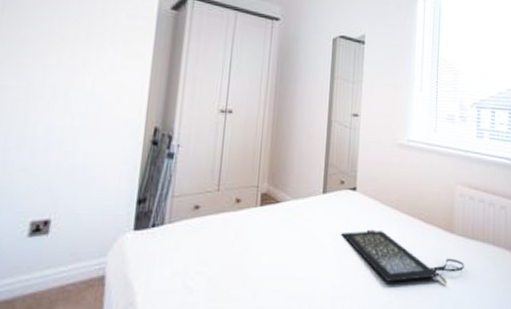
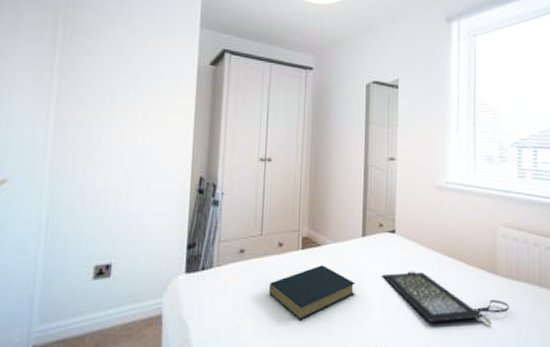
hardback book: none [224,223,314,282] -> present [269,265,355,321]

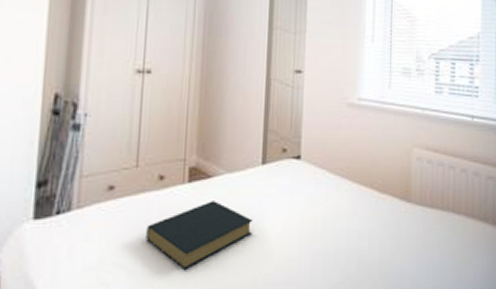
clutch bag: present [382,271,509,325] -> none [284,202,422,261]

